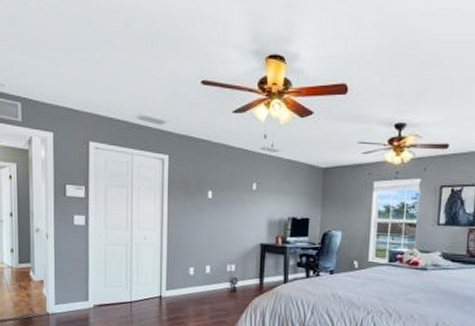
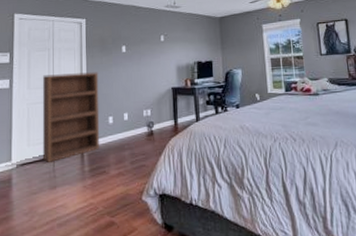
bookcase: none [119,215,181,307] -> present [42,72,100,162]

